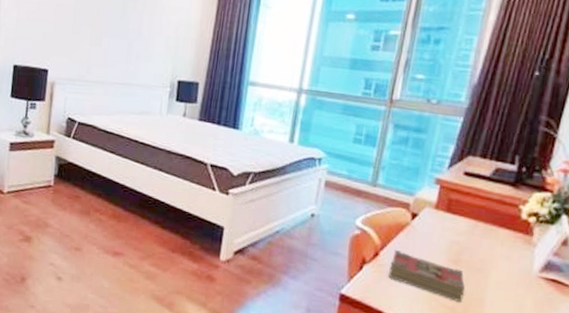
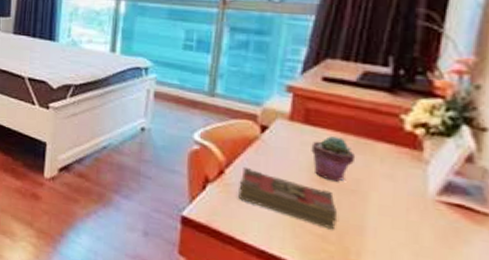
potted succulent: none [449,223,484,262] -> present [311,136,356,182]

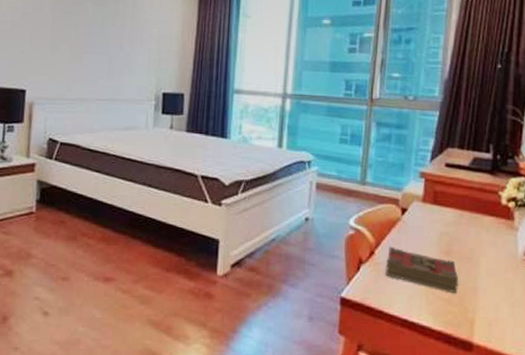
potted succulent: present [311,136,356,182] -> none [439,214,470,252]

